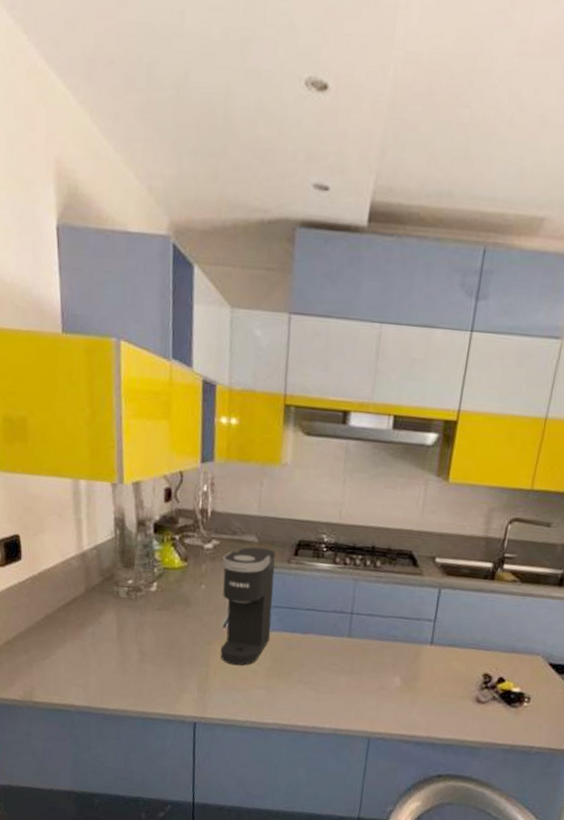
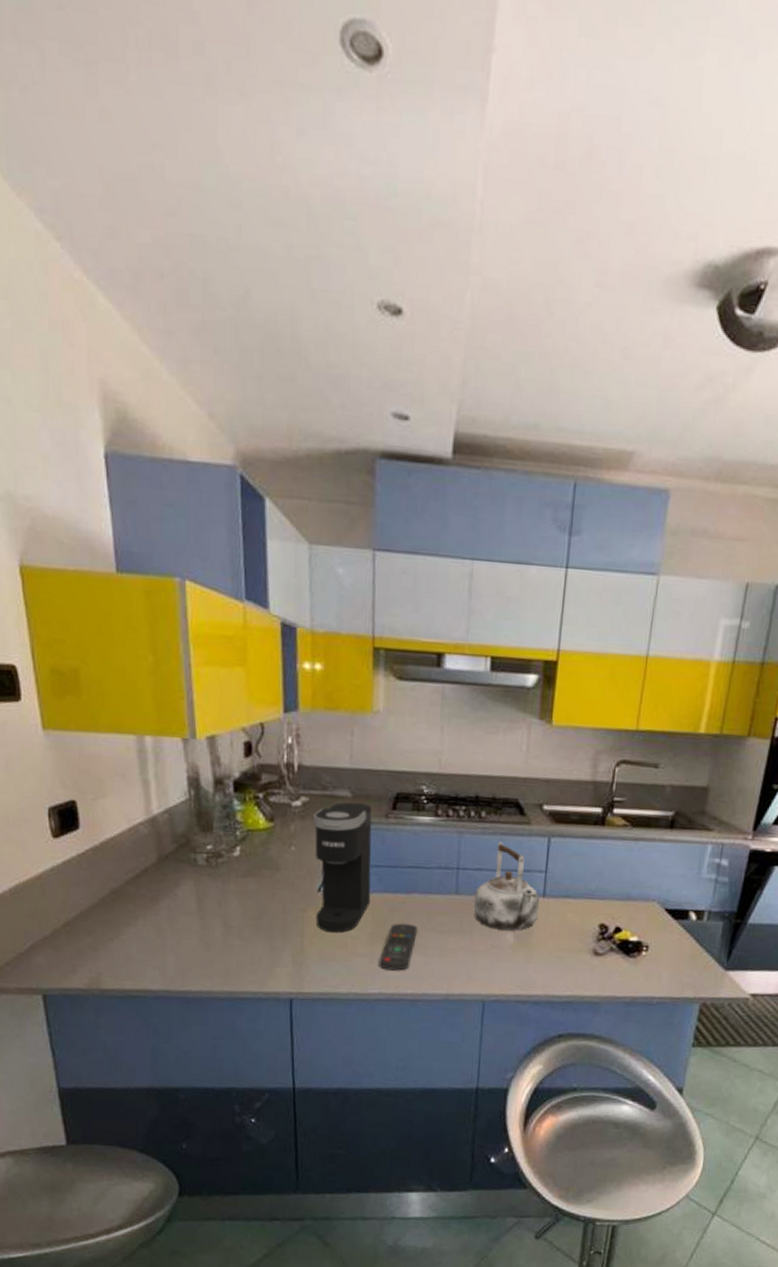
remote control: none [274,660,312,704] -> present [378,923,418,971]
kettle: none [364,589,428,675] -> present [474,841,540,931]

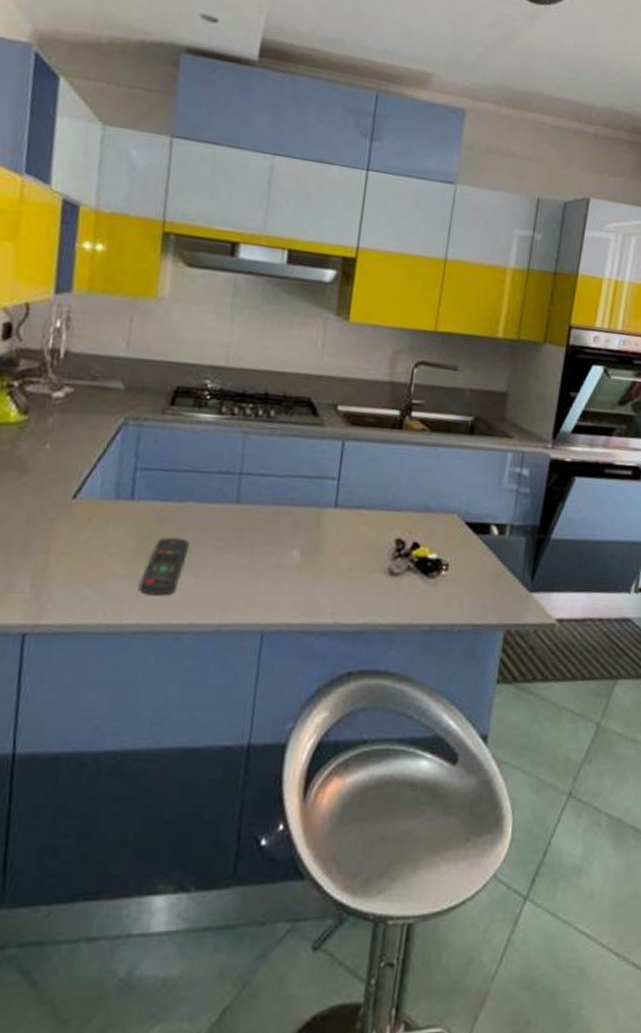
coffee maker: present [312,802,372,933] -> none [66,395,147,549]
kettle: present [474,841,540,931] -> none [256,443,331,547]

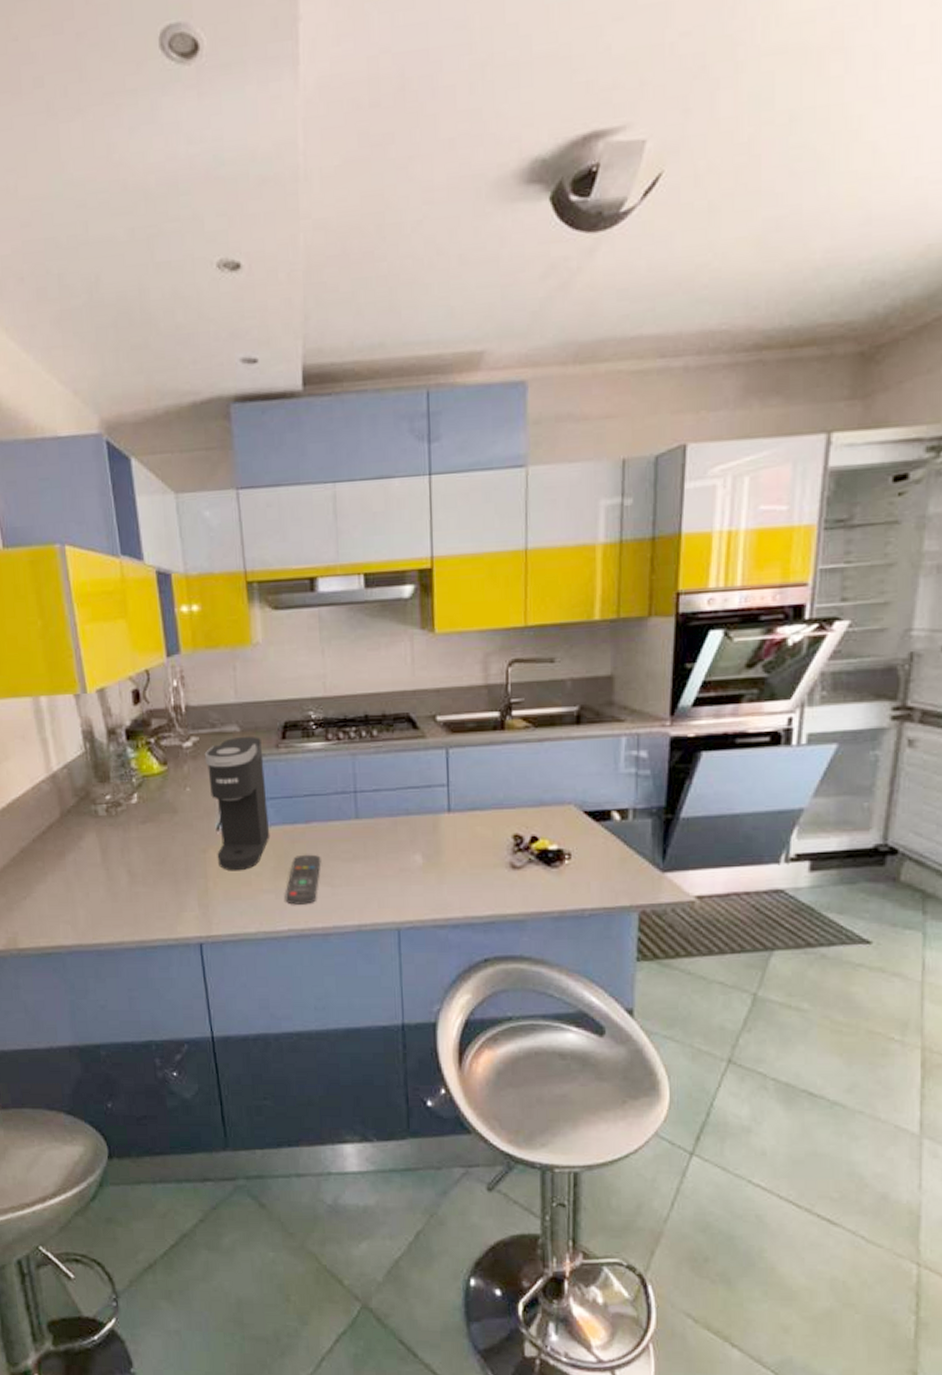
coffee maker: none [66,395,147,549] -> present [204,737,270,871]

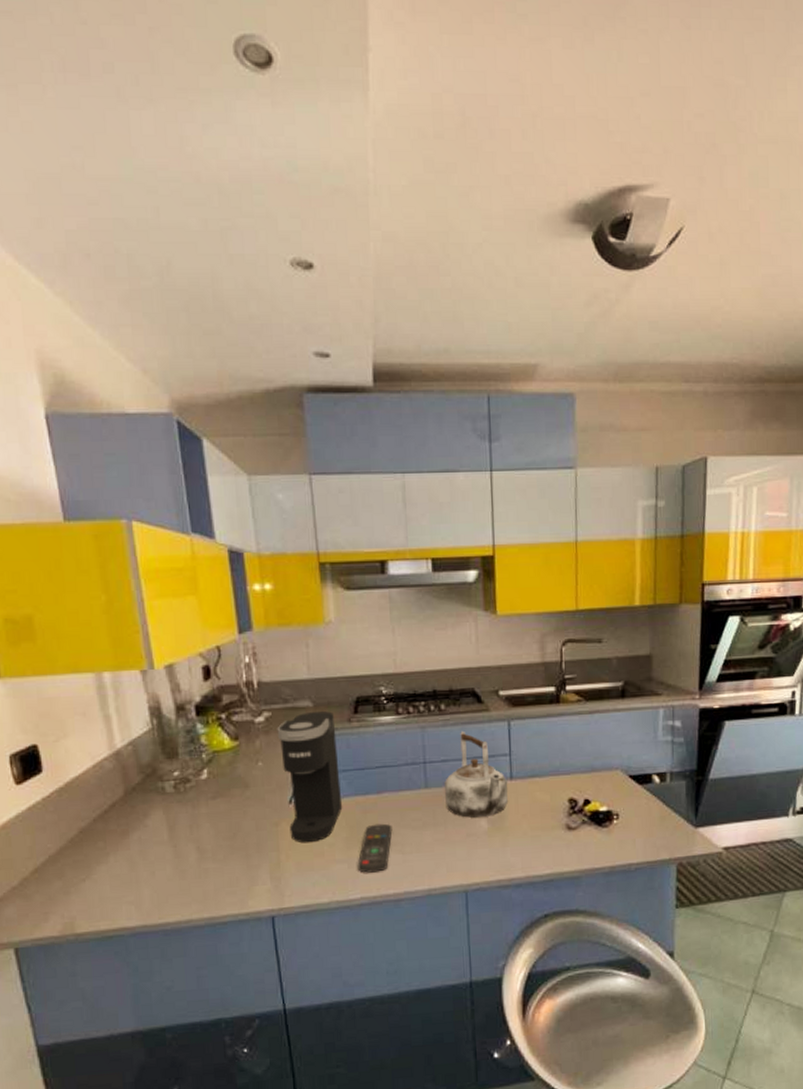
kettle: none [376,758,446,852] -> present [445,730,508,818]

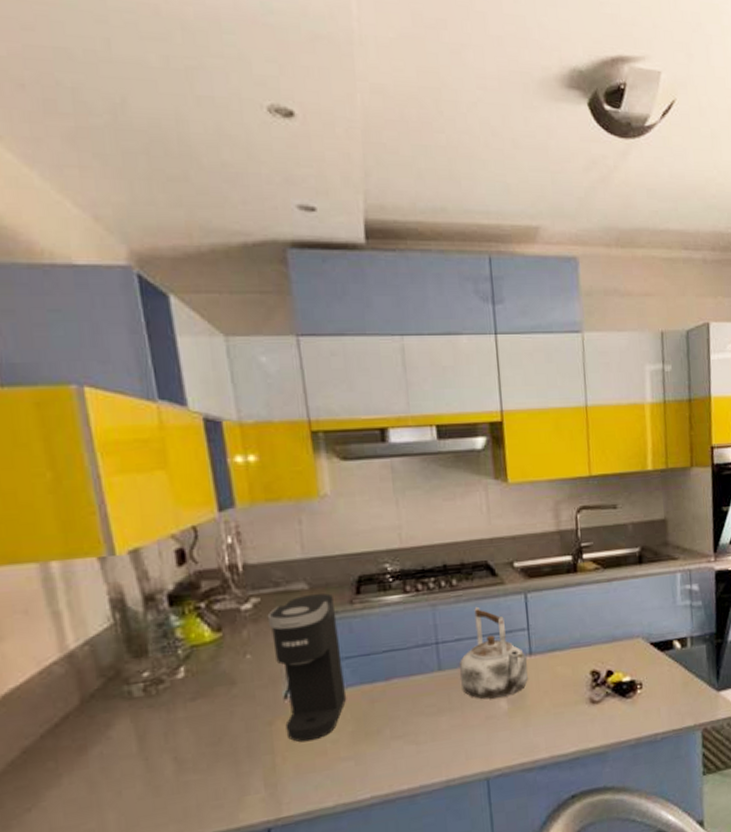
remote control: present [357,823,393,873] -> none [365,712,404,770]

